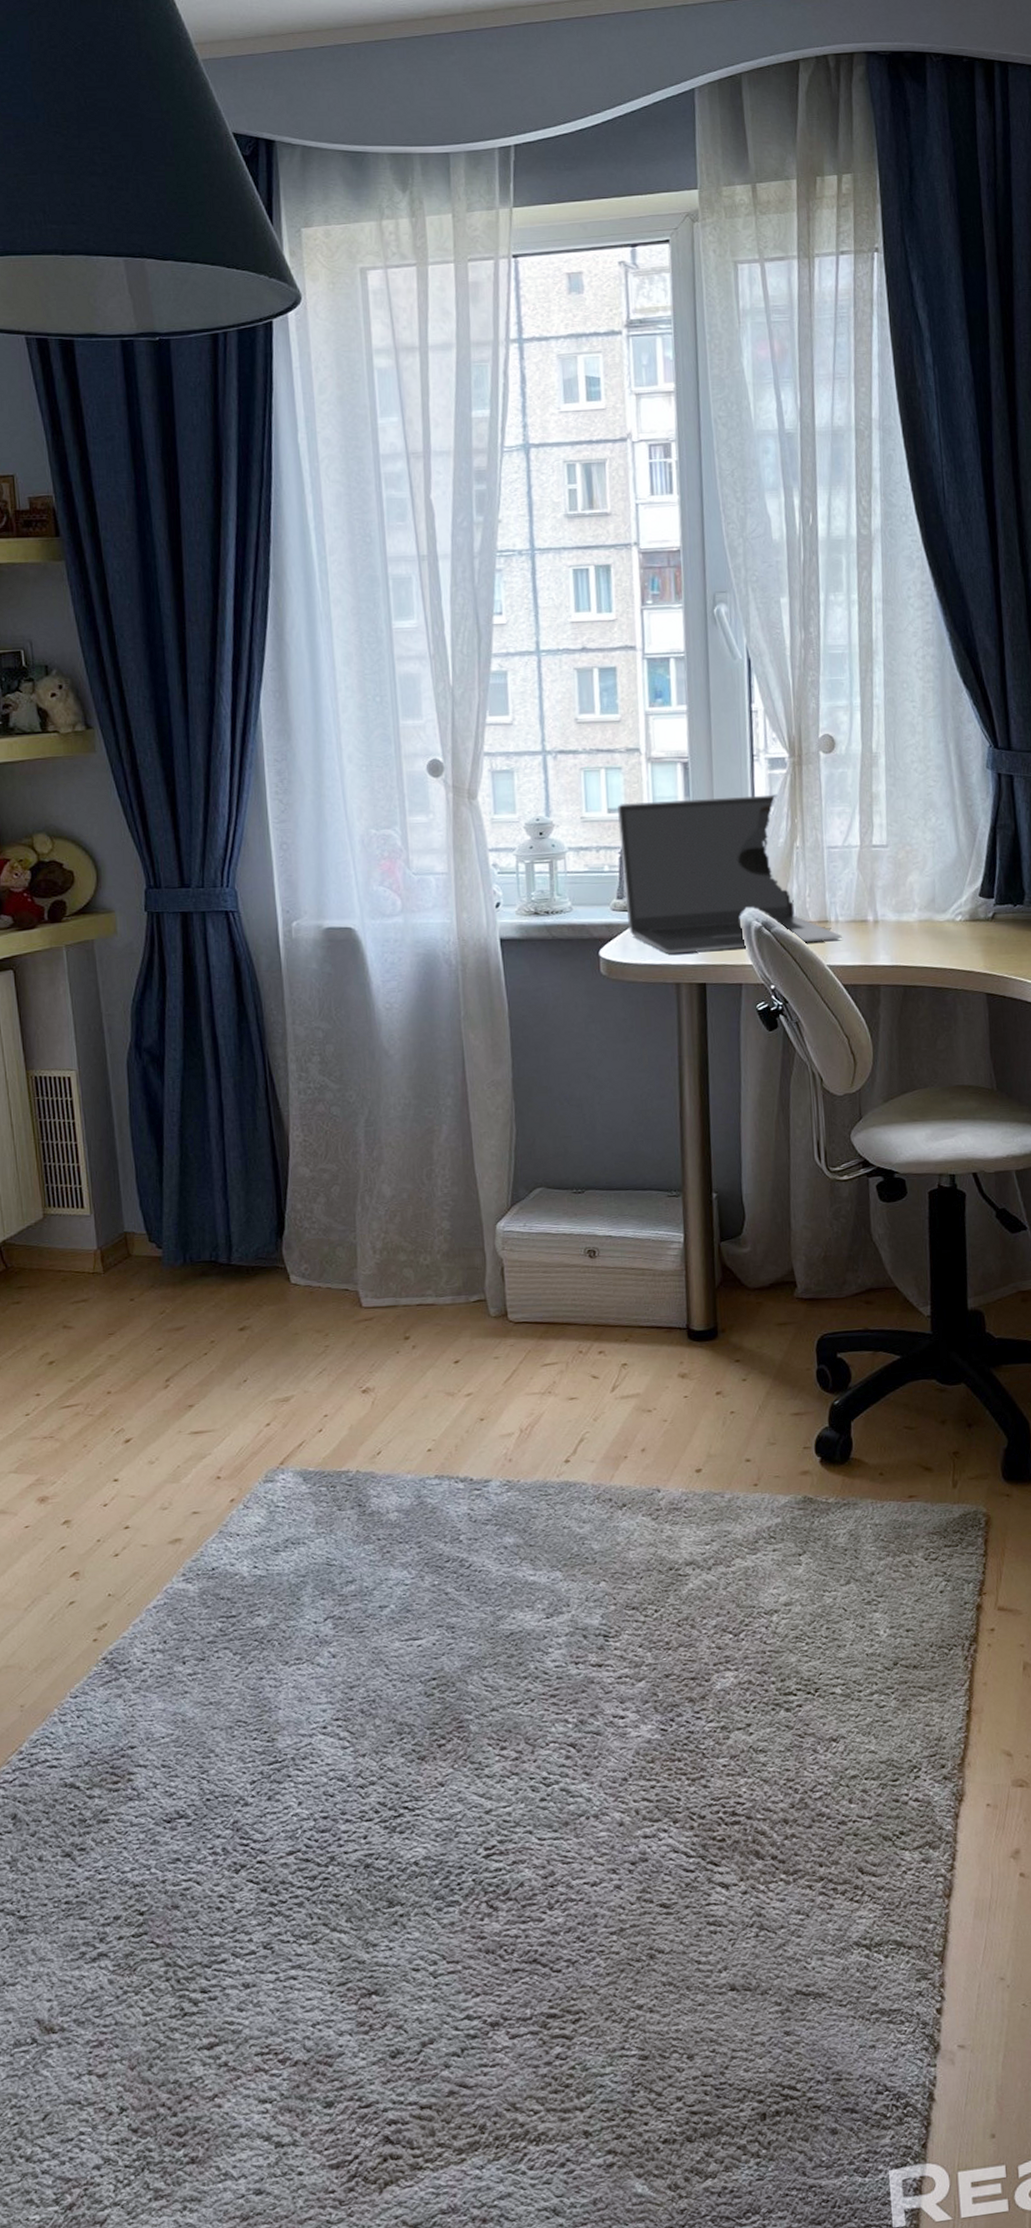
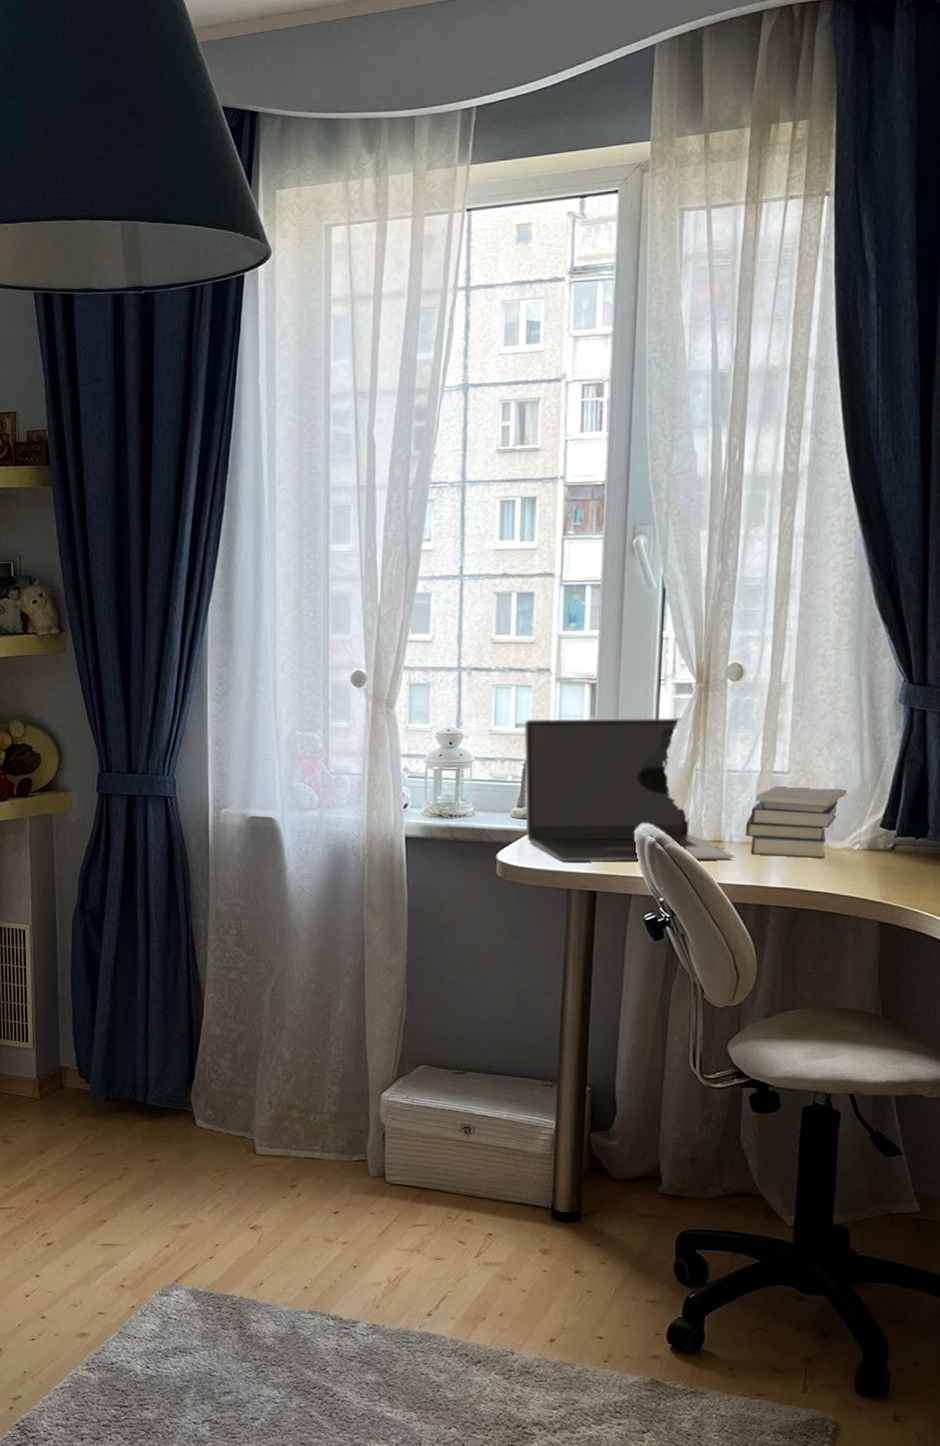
books: none [849,857,946,934] -> present [745,784,848,858]

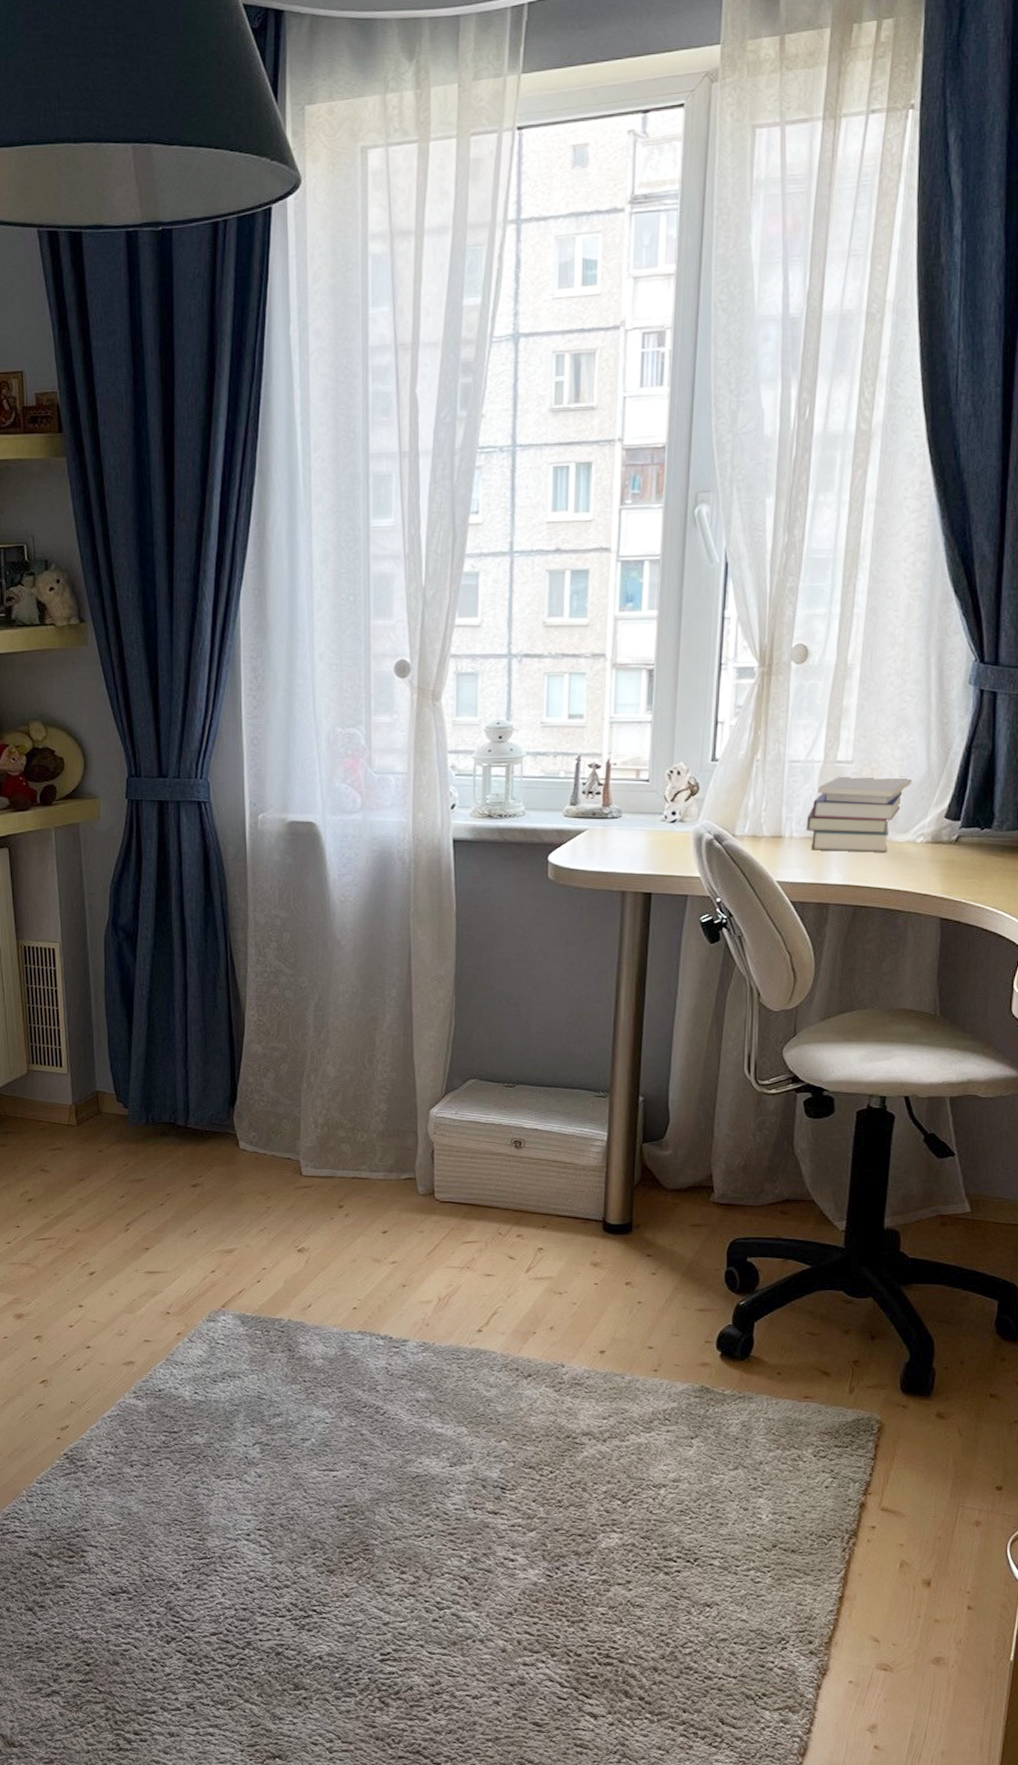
laptop: present [523,718,735,862] -> none [577,705,795,862]

